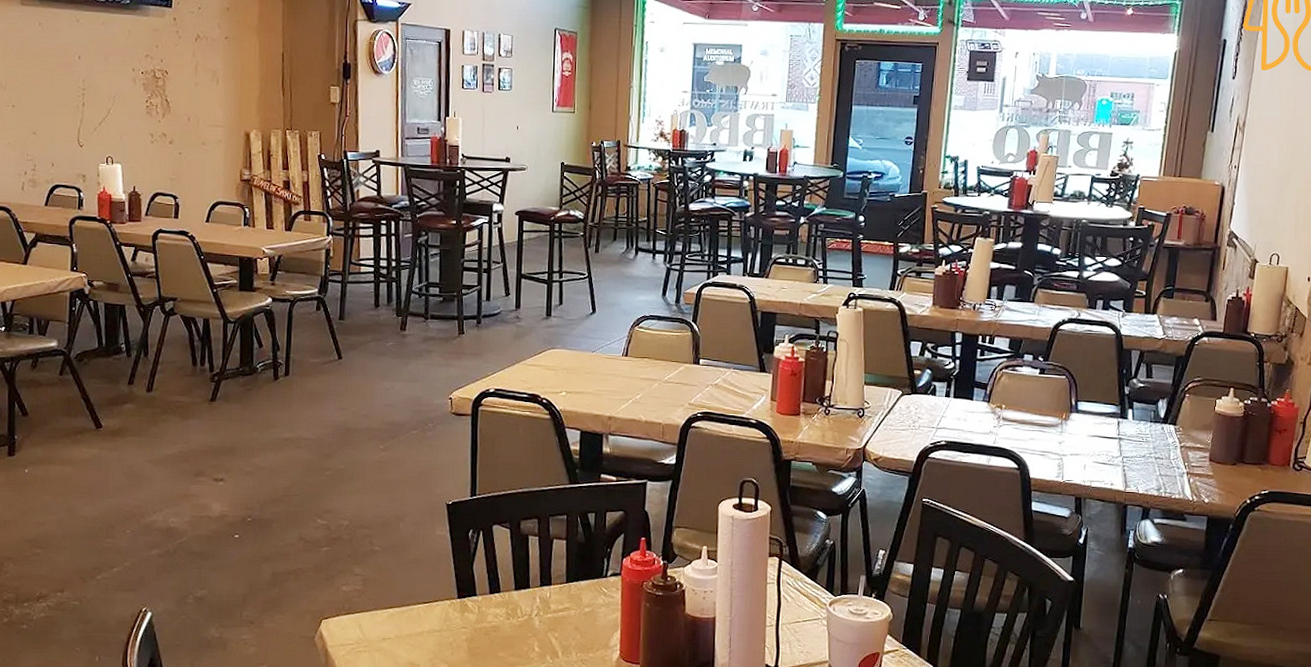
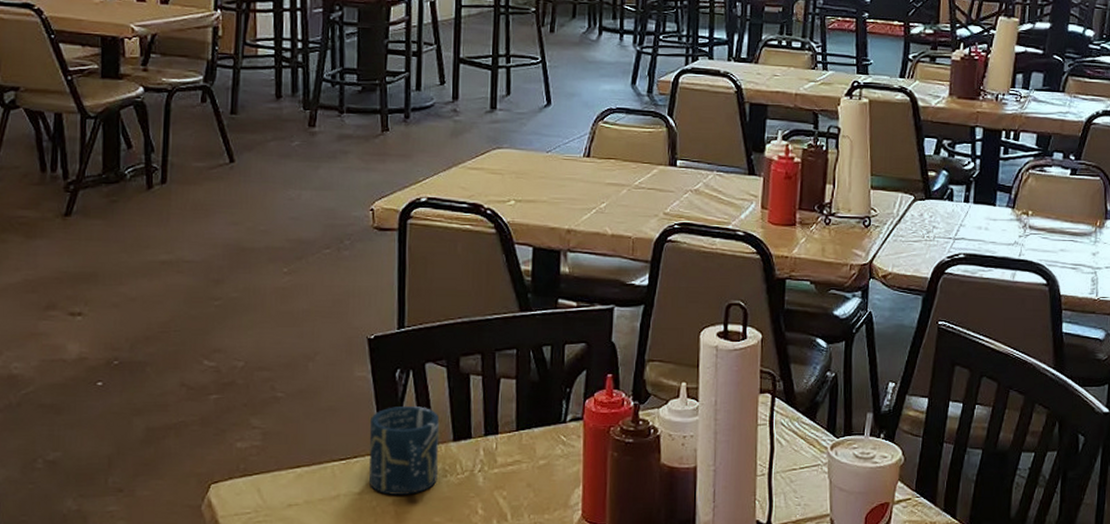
cup: none [447,559,503,633] -> present [370,405,439,495]

